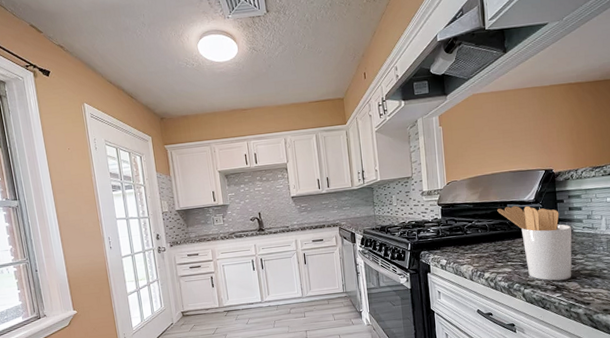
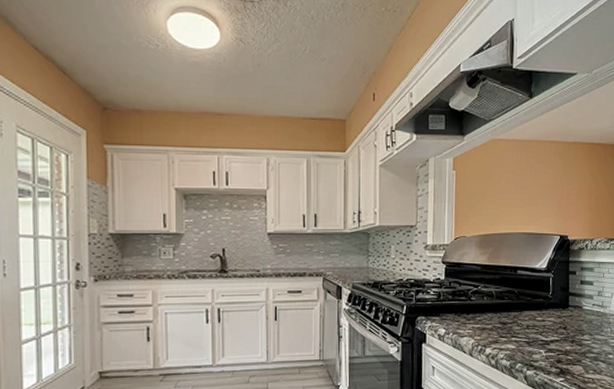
utensil holder: present [497,206,572,281] -> none [506,273,582,363]

